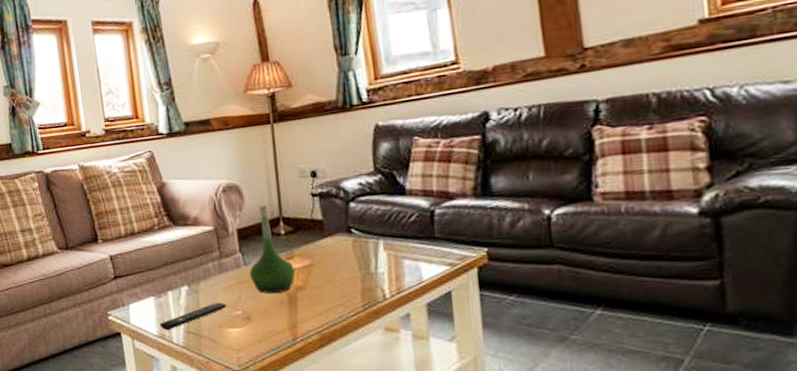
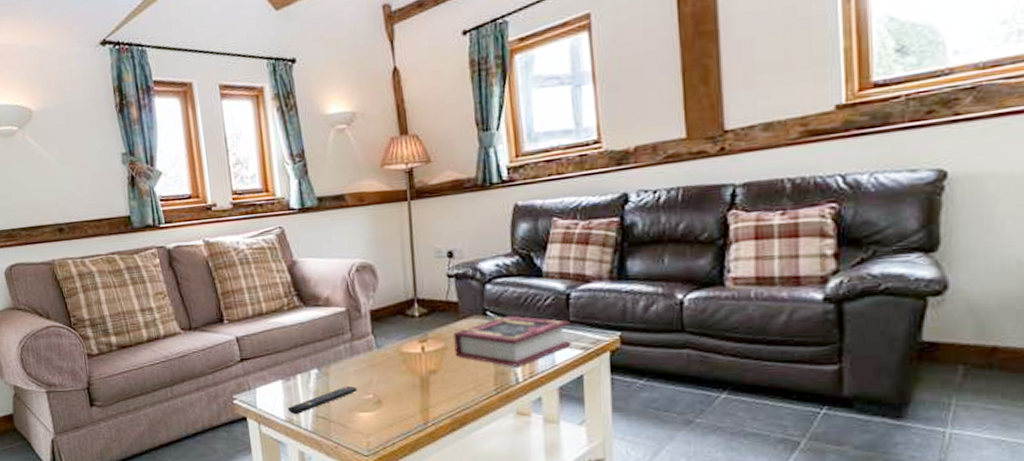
vase: present [249,205,295,293] -> none [381,286,429,377]
book: none [319,232,438,283] -> present [453,315,572,367]

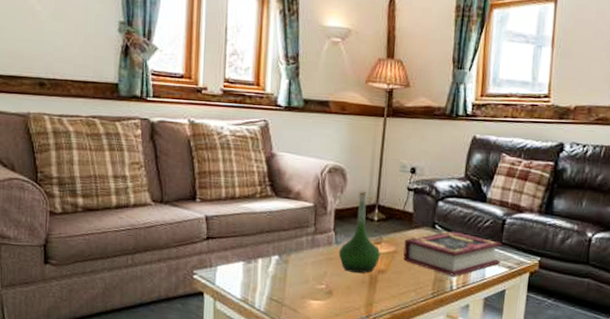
remote control: present [287,386,357,414] -> none [244,274,312,295]
vase: none [381,286,429,377] -> present [338,191,380,273]

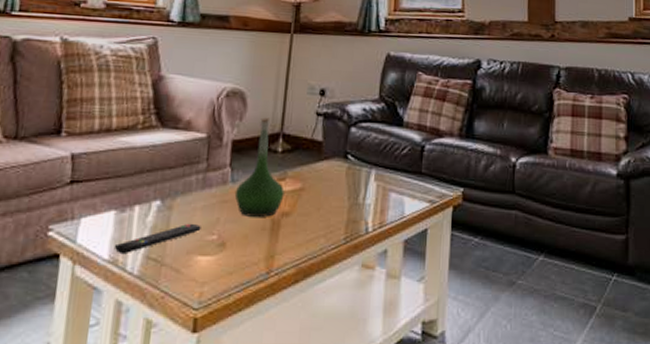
remote control: none [244,274,312,295] -> present [114,223,201,253]
book: present [403,231,502,276] -> none [311,161,422,215]

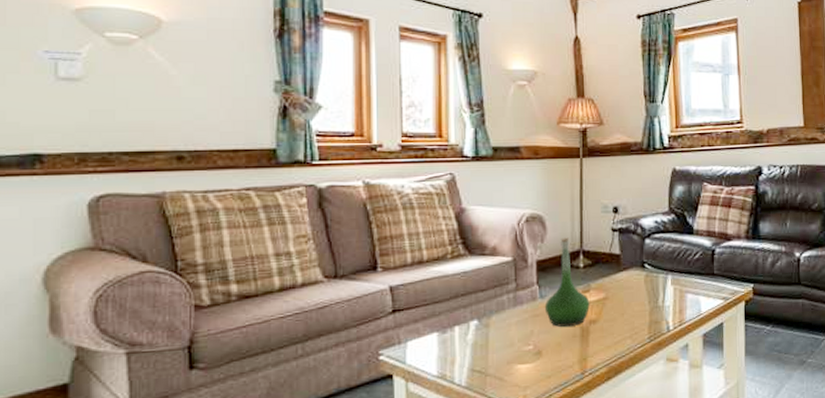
remote control: present [114,223,201,253] -> none [440,337,518,369]

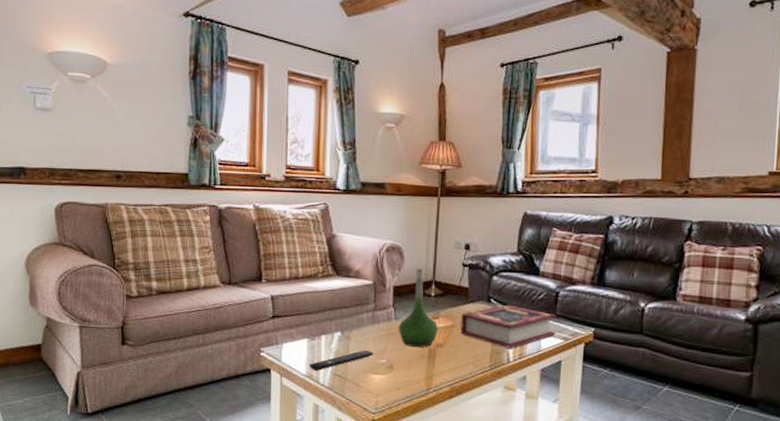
remote control: none [440,337,518,369] -> present [309,350,373,370]
book: none [614,268,715,316] -> present [460,304,556,348]

